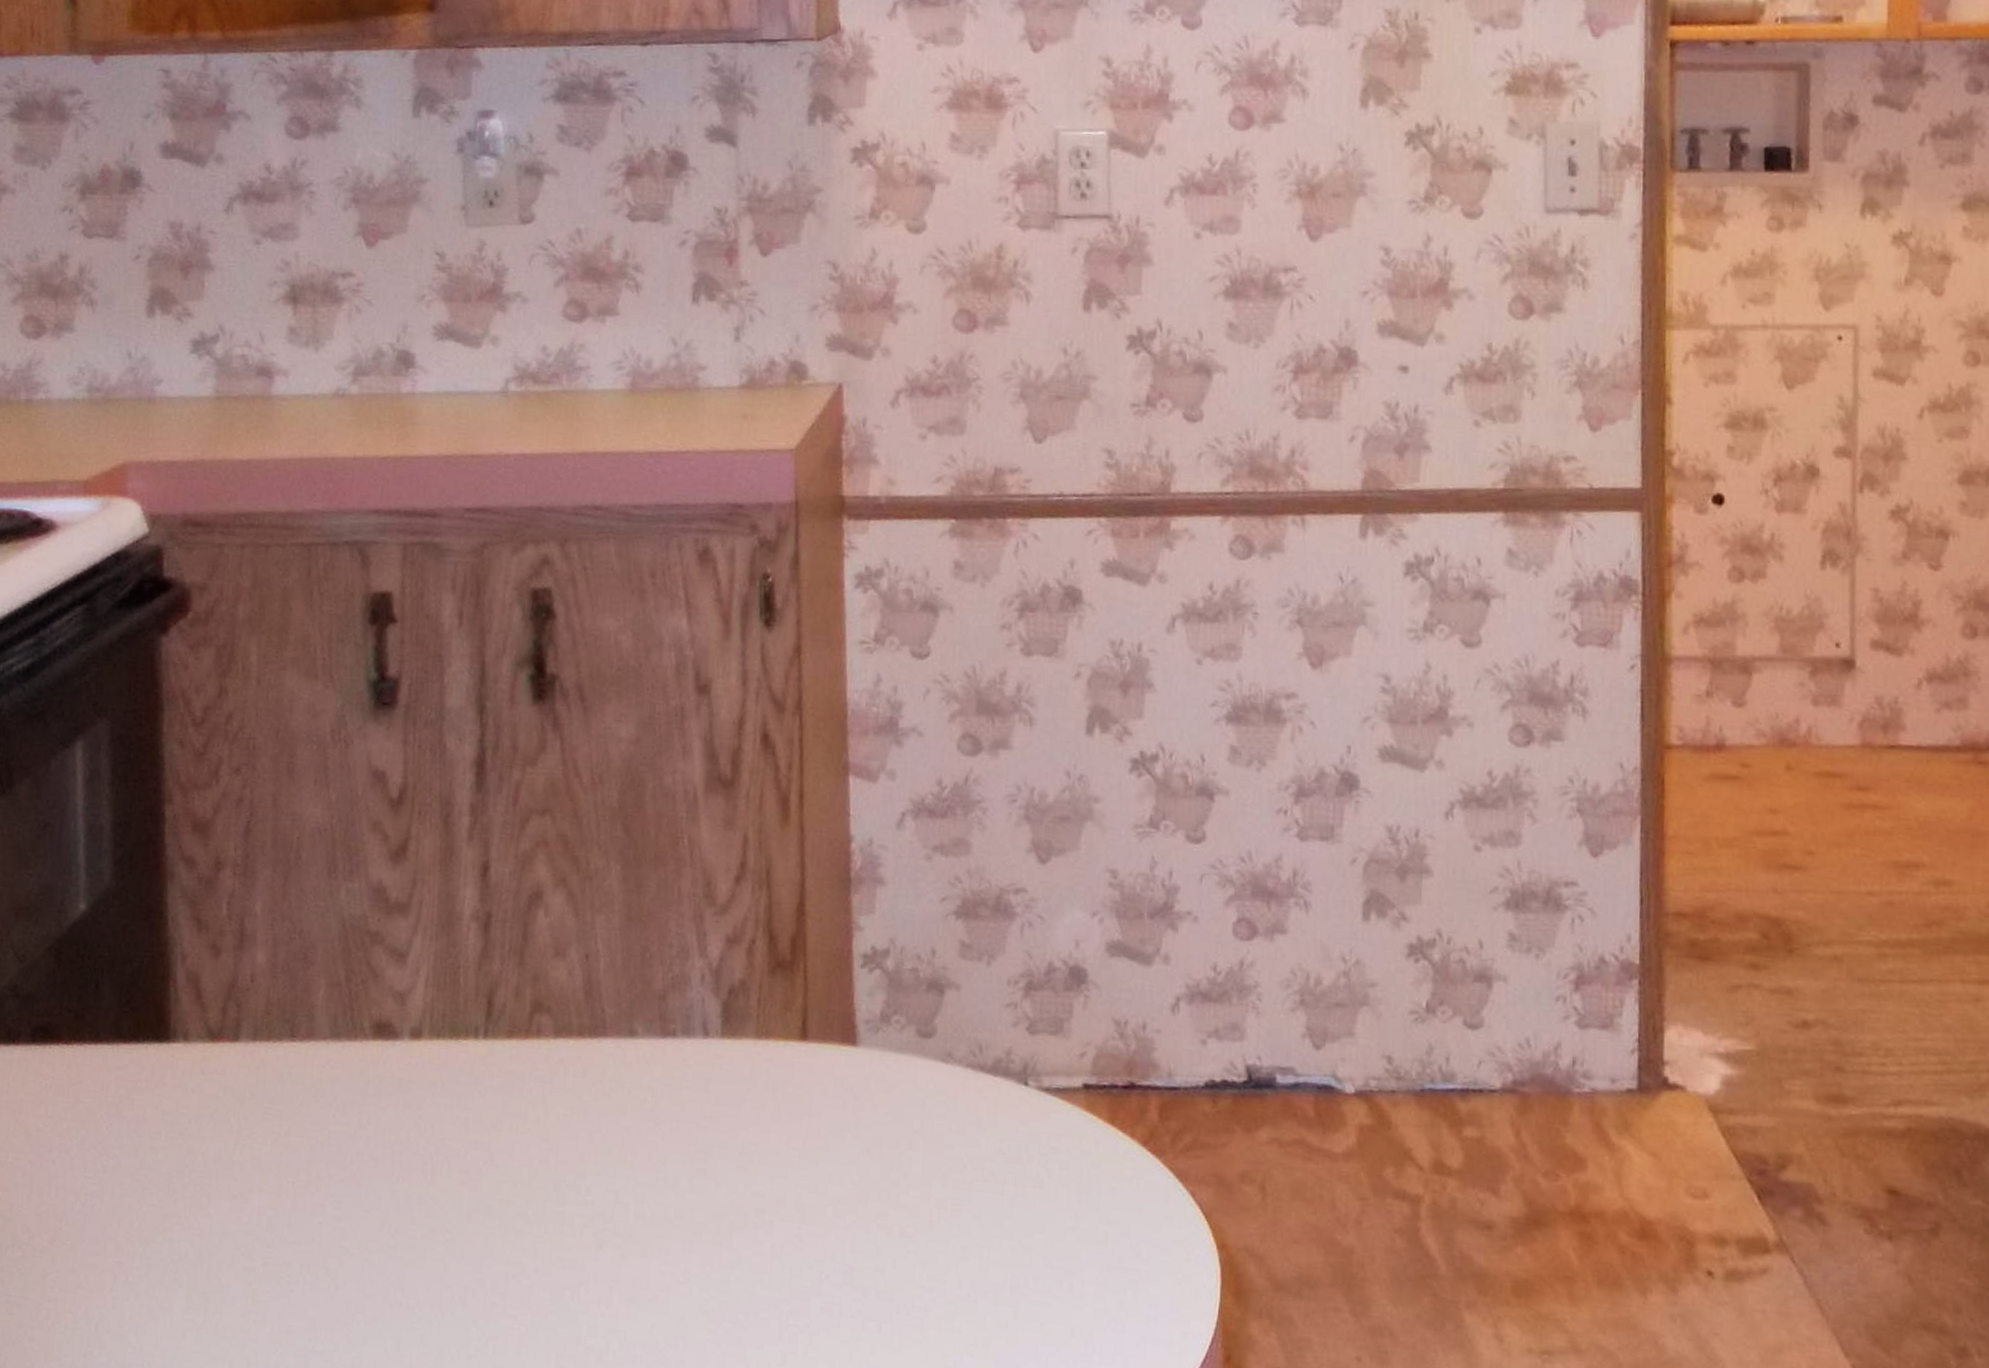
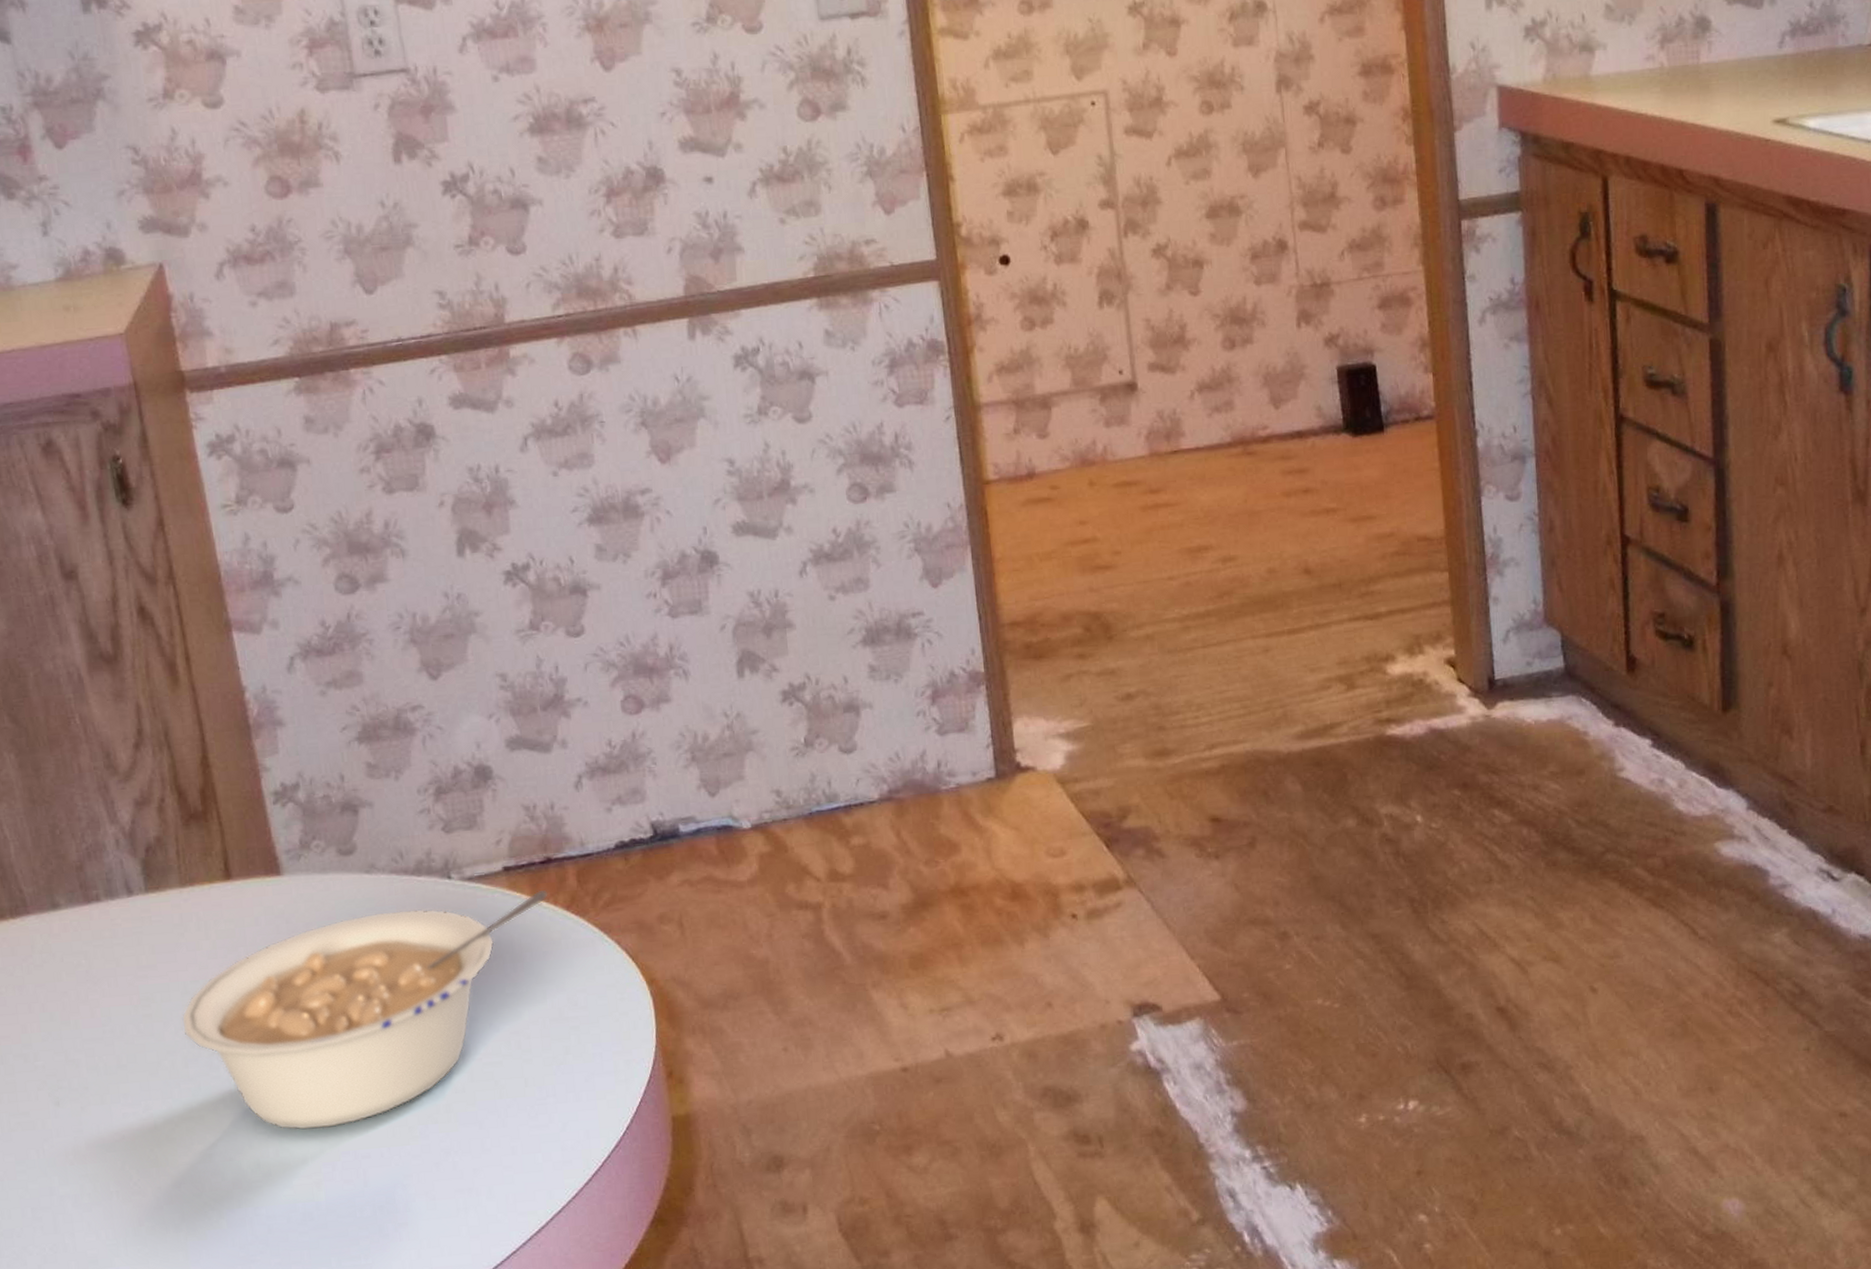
legume: none [733,1106,1127,1337] -> present [181,890,549,1131]

